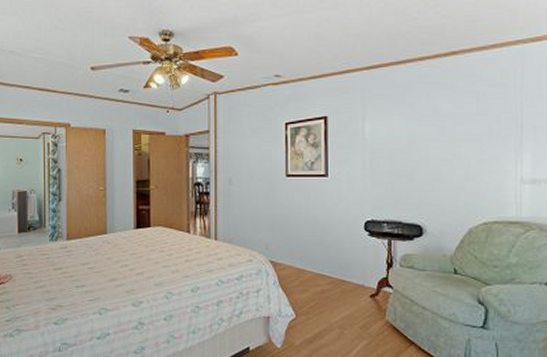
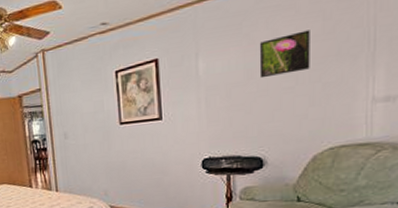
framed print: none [421,109,466,148] -> present [259,30,310,79]

